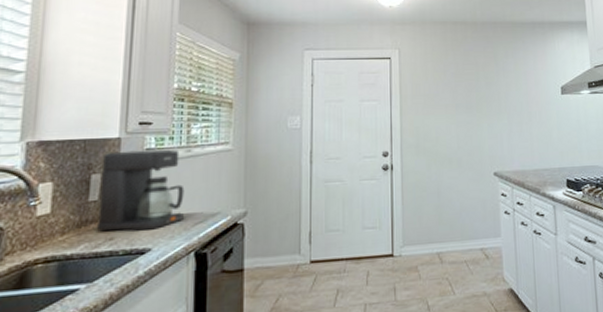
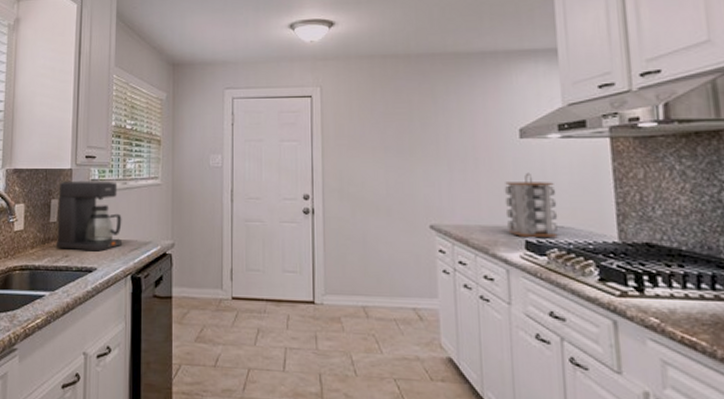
spice rack: none [550,123,590,178] -> present [504,172,559,239]

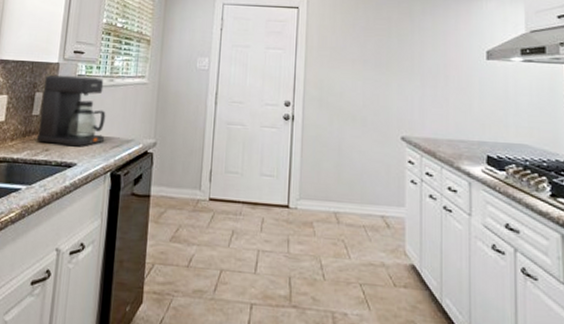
spice rack: present [504,172,559,239] -> none [470,92,518,155]

